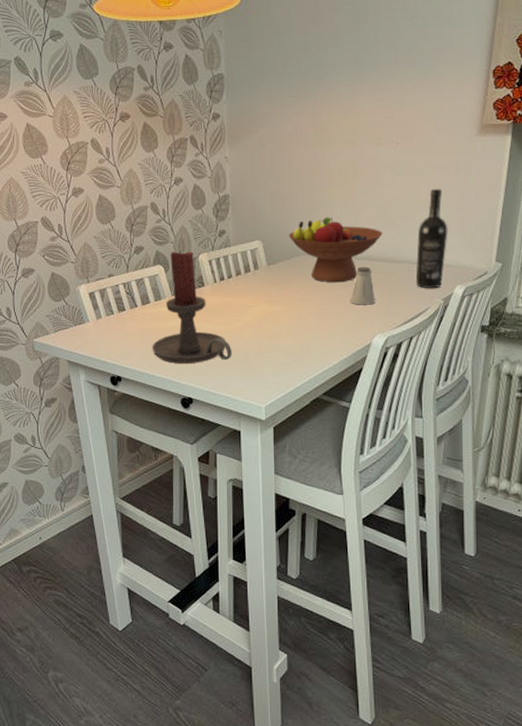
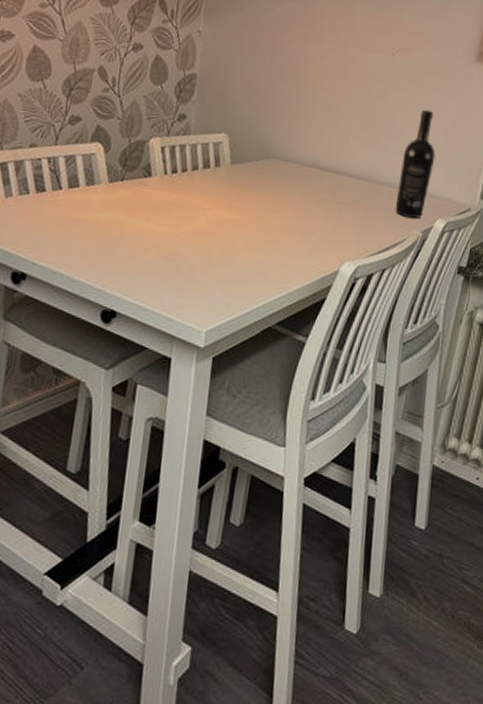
candle holder: present [152,250,232,364] -> none [73,129,175,270]
fruit bowl: present [288,217,383,283] -> none [260,120,366,197]
saltshaker: present [350,266,375,305] -> none [321,182,350,227]

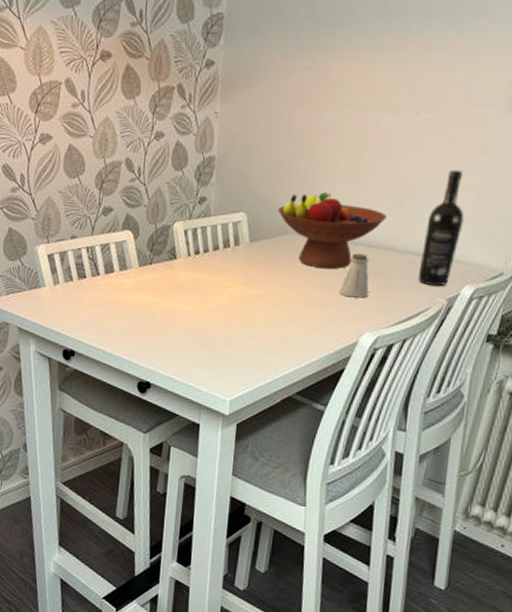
fruit bowl: none [260,120,366,197] -> present [277,192,387,269]
saltshaker: none [321,182,350,227] -> present [339,253,369,298]

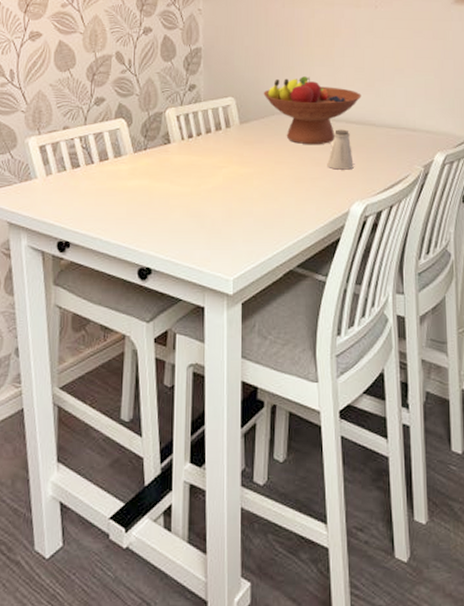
wine bottle: present [417,169,465,287] -> none [395,53,427,155]

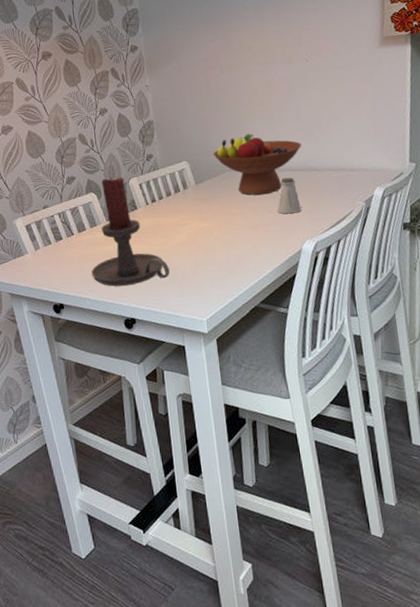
candle holder: none [108,104,198,229] -> present [91,177,170,287]

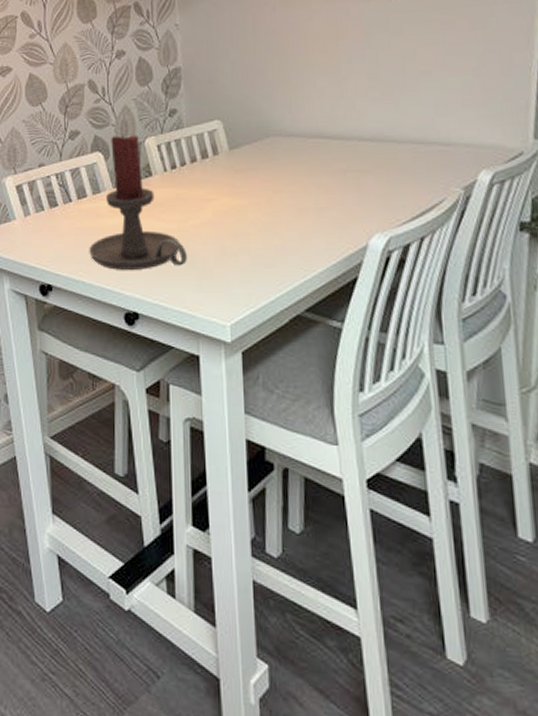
fruit bowl: present [213,133,302,195] -> none [255,89,377,170]
saltshaker: present [277,177,302,214] -> none [337,148,371,197]

